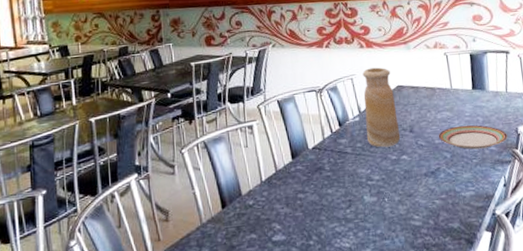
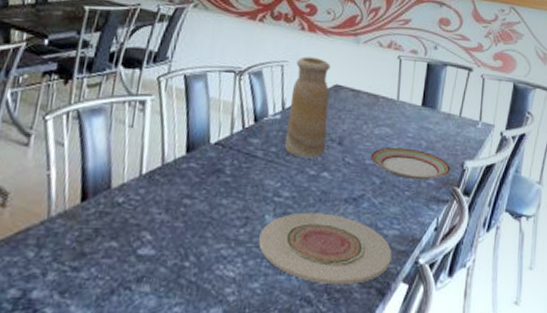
plate: none [363,187,473,242] -> present [258,212,392,284]

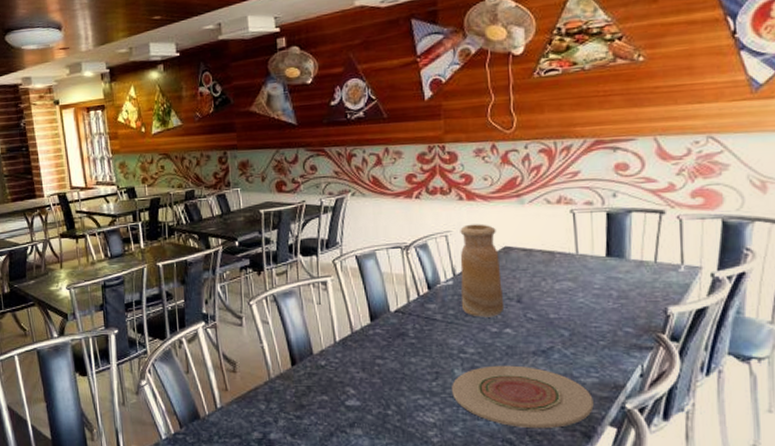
plate: present [370,147,451,180] -> none [554,299,651,330]

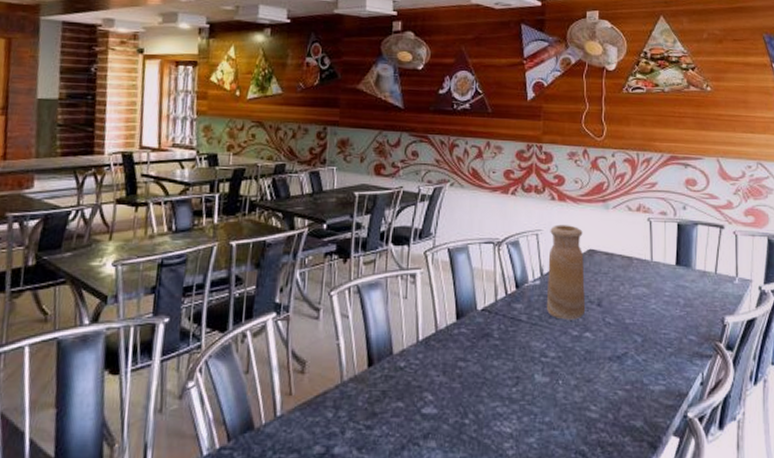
plate: present [452,365,594,428] -> none [531,371,660,438]

